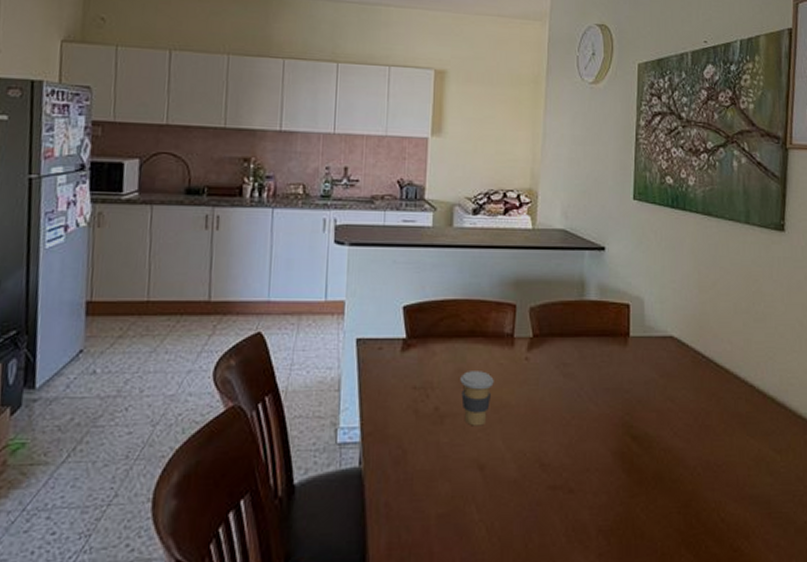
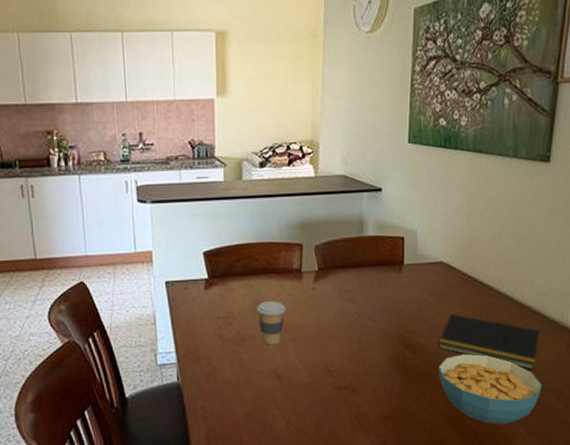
notepad: none [671,400,786,477] -> present [439,313,539,369]
cereal bowl: none [671,451,794,549] -> present [439,353,543,425]

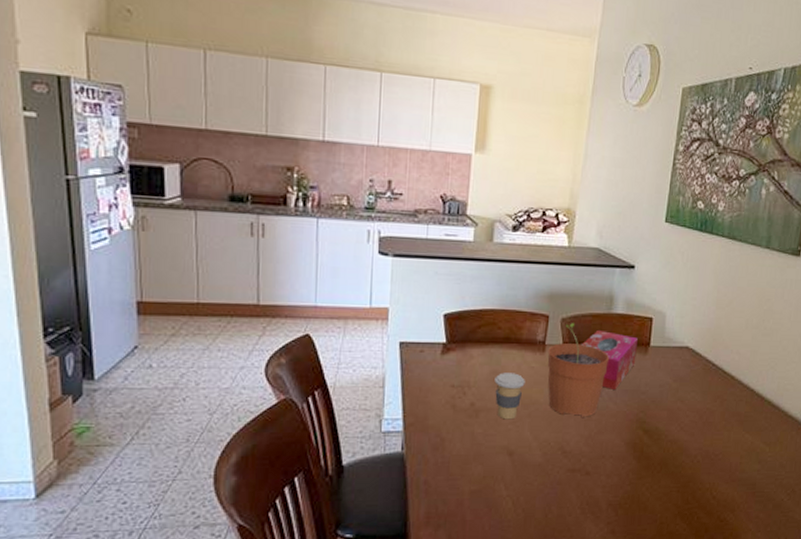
plant pot: none [305,249,364,338] -> present [547,323,609,417]
tissue box: none [336,253,391,310] -> present [581,329,638,391]
notepad: present [439,313,539,369] -> none [677,401,777,464]
cereal bowl: present [439,353,543,425] -> none [674,443,776,519]

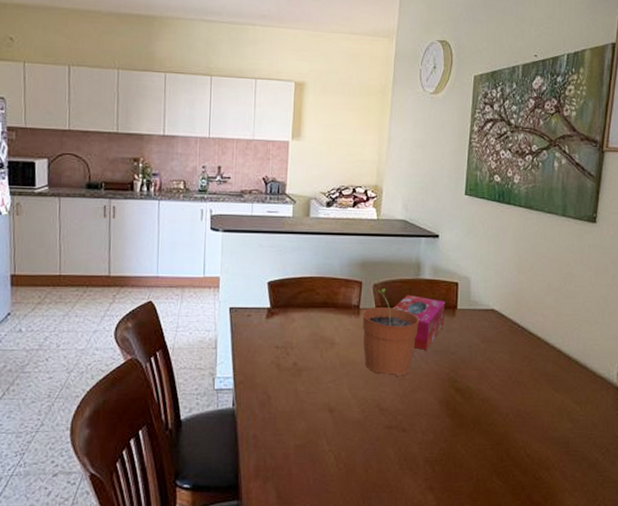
coffee cup: present [494,373,525,420] -> none [315,335,342,378]

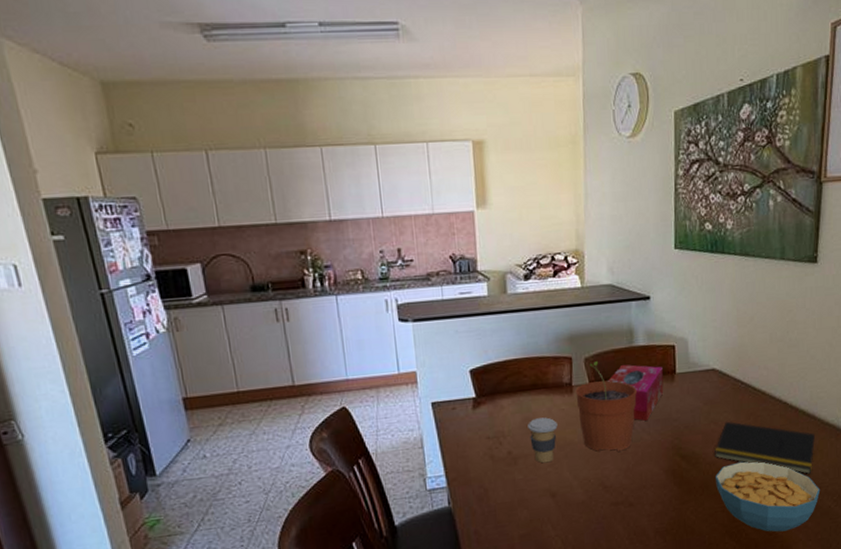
coffee cup: none [315,335,342,378] -> present [527,417,558,463]
cereal bowl: none [487,402,589,478] -> present [716,461,821,532]
notepad: none [488,361,586,423] -> present [715,421,815,474]

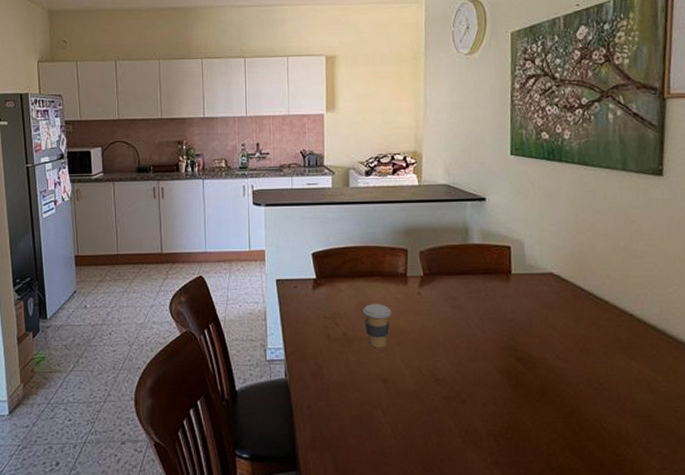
plant pot: present [575,361,637,452] -> none [410,255,471,345]
tissue box: present [607,364,664,422] -> none [441,260,499,319]
notepad: present [715,421,815,474] -> none [553,327,667,394]
cereal bowl: present [716,461,821,532] -> none [554,371,676,454]

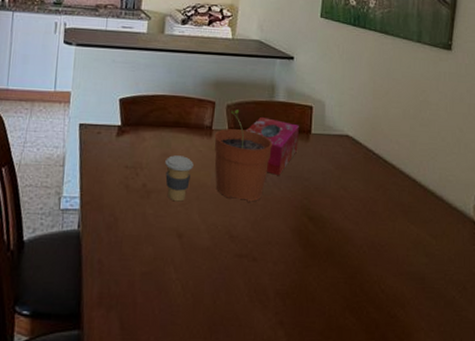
plant pot: none [410,255,471,345] -> present [214,109,272,202]
tissue box: none [441,260,499,319] -> present [245,116,299,176]

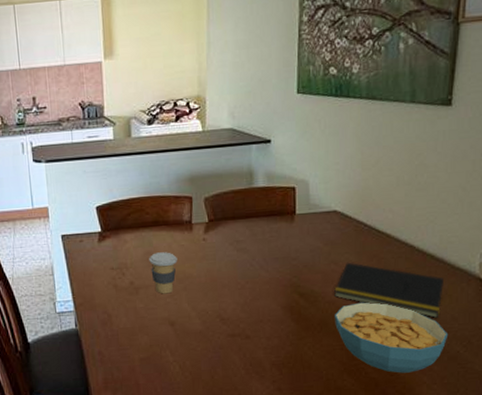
plant pot: present [214,109,272,202] -> none [195,201,256,287]
tissue box: present [245,116,299,176] -> none [226,204,283,259]
cereal bowl: none [341,233,446,316] -> present [335,302,449,373]
notepad: none [342,189,442,258] -> present [334,262,444,318]

